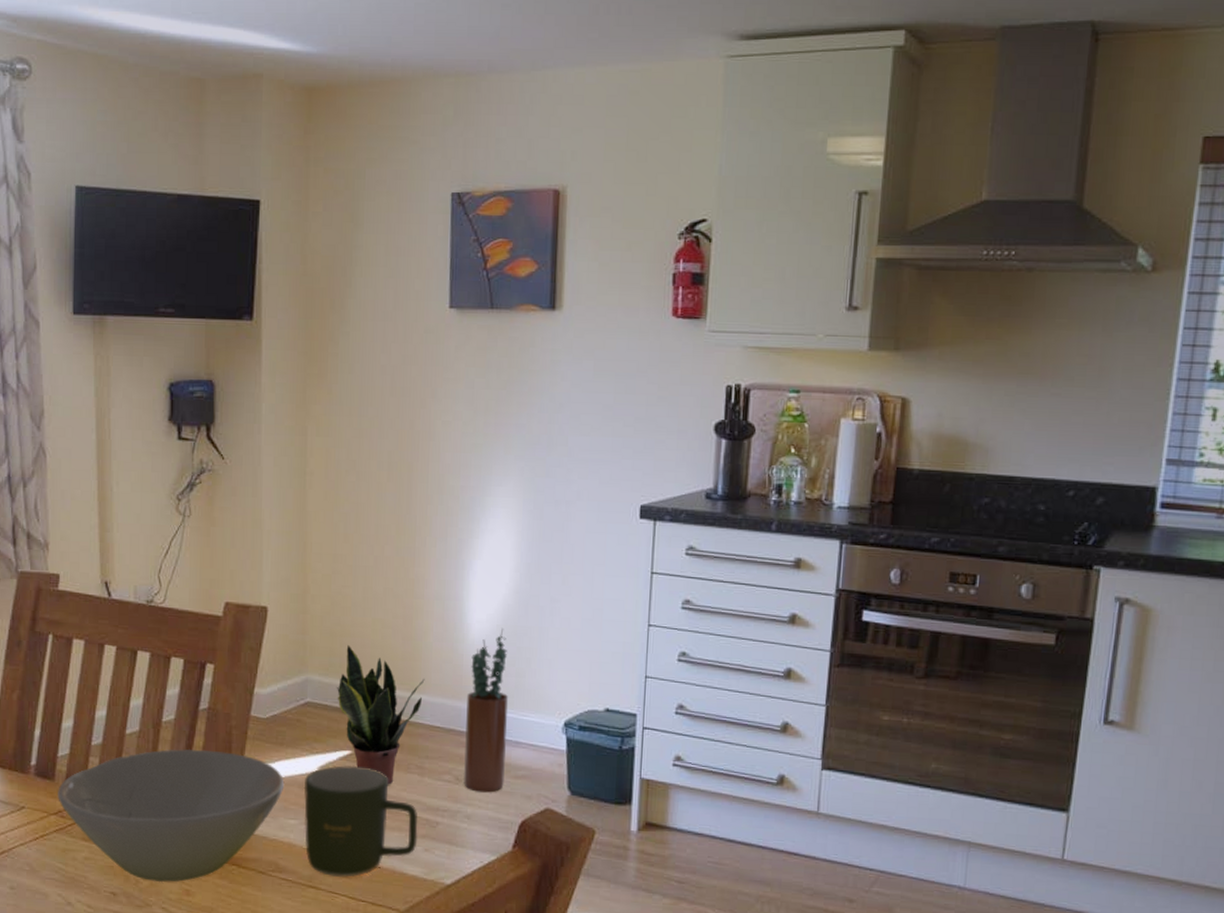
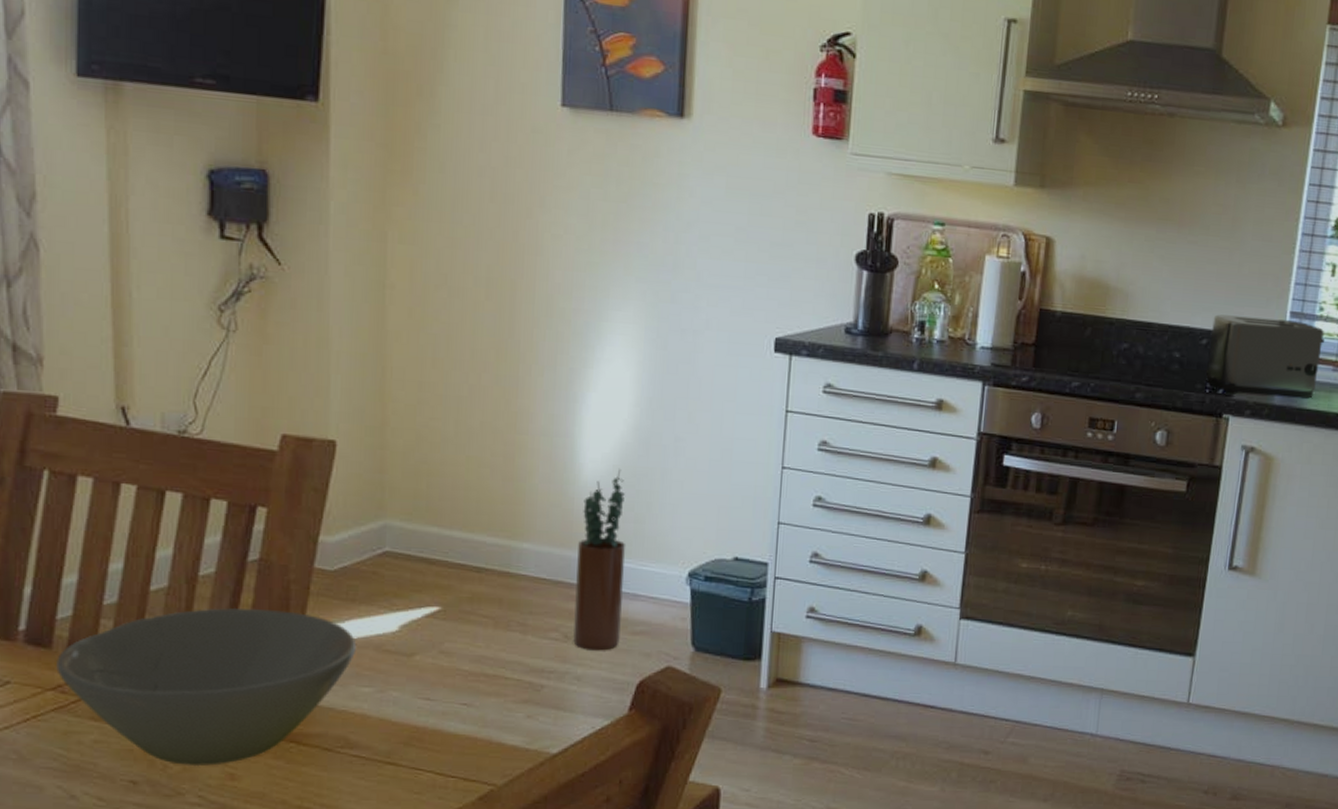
mug: present [303,765,418,877] -> none [380,623,519,751]
potted plant: present [336,645,425,785] -> none [421,486,529,645]
toaster: none [1073,465,1207,549] -> present [1205,314,1325,400]

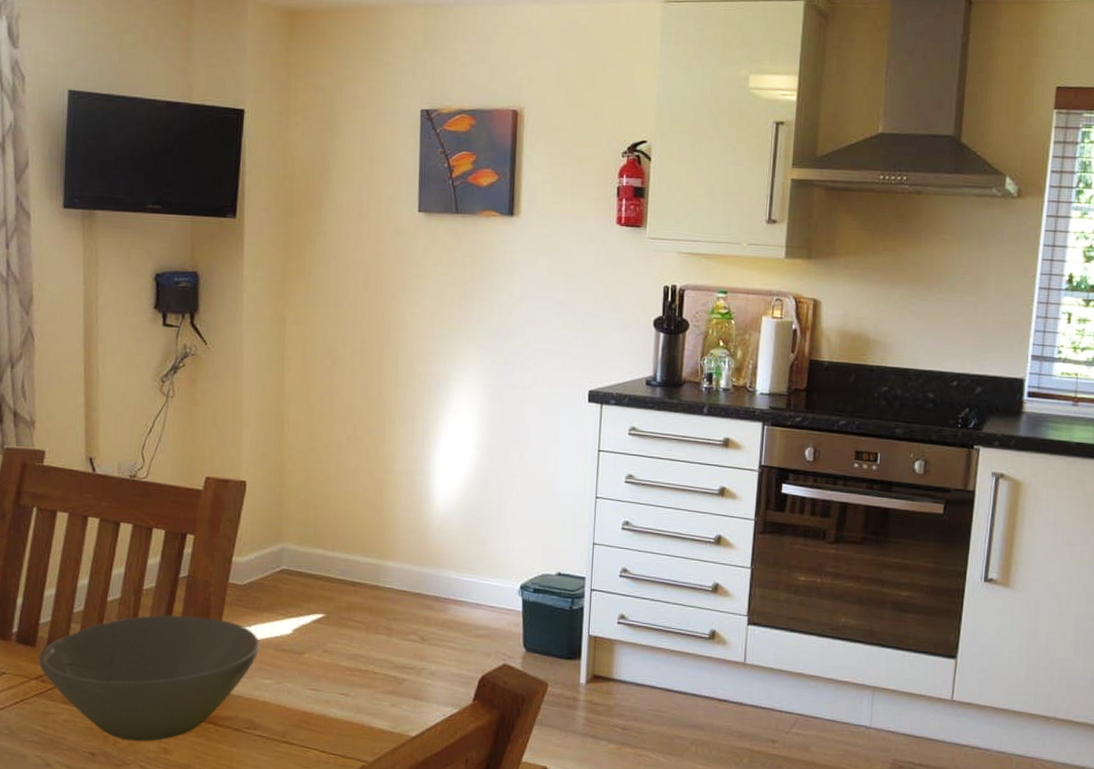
vase: present [572,468,626,651] -> none [427,500,470,651]
toaster: present [1205,314,1325,400] -> none [957,360,1065,432]

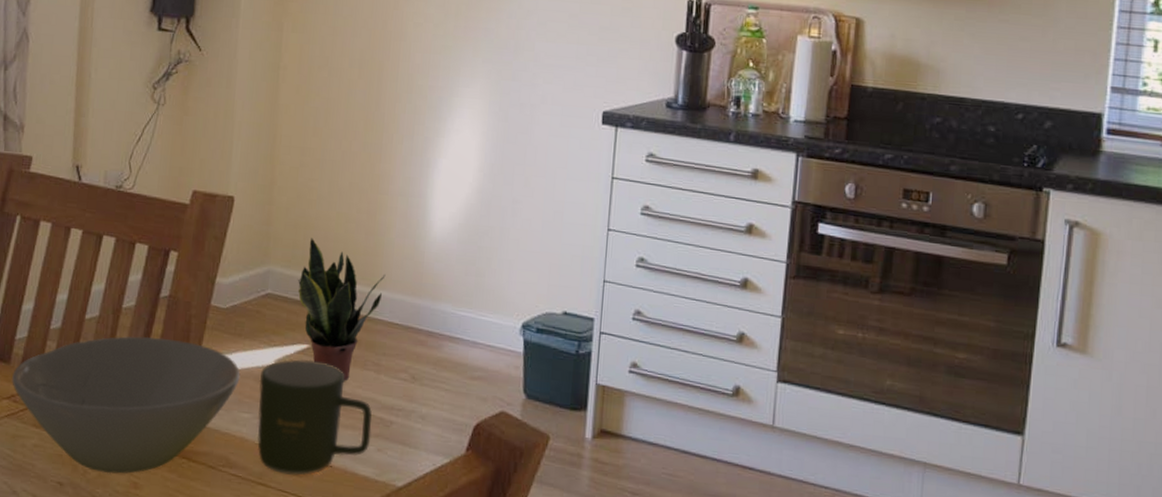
mug: none [278,627,386,732] -> present [257,359,372,476]
potted plant: none [310,516,393,646] -> present [297,238,386,381]

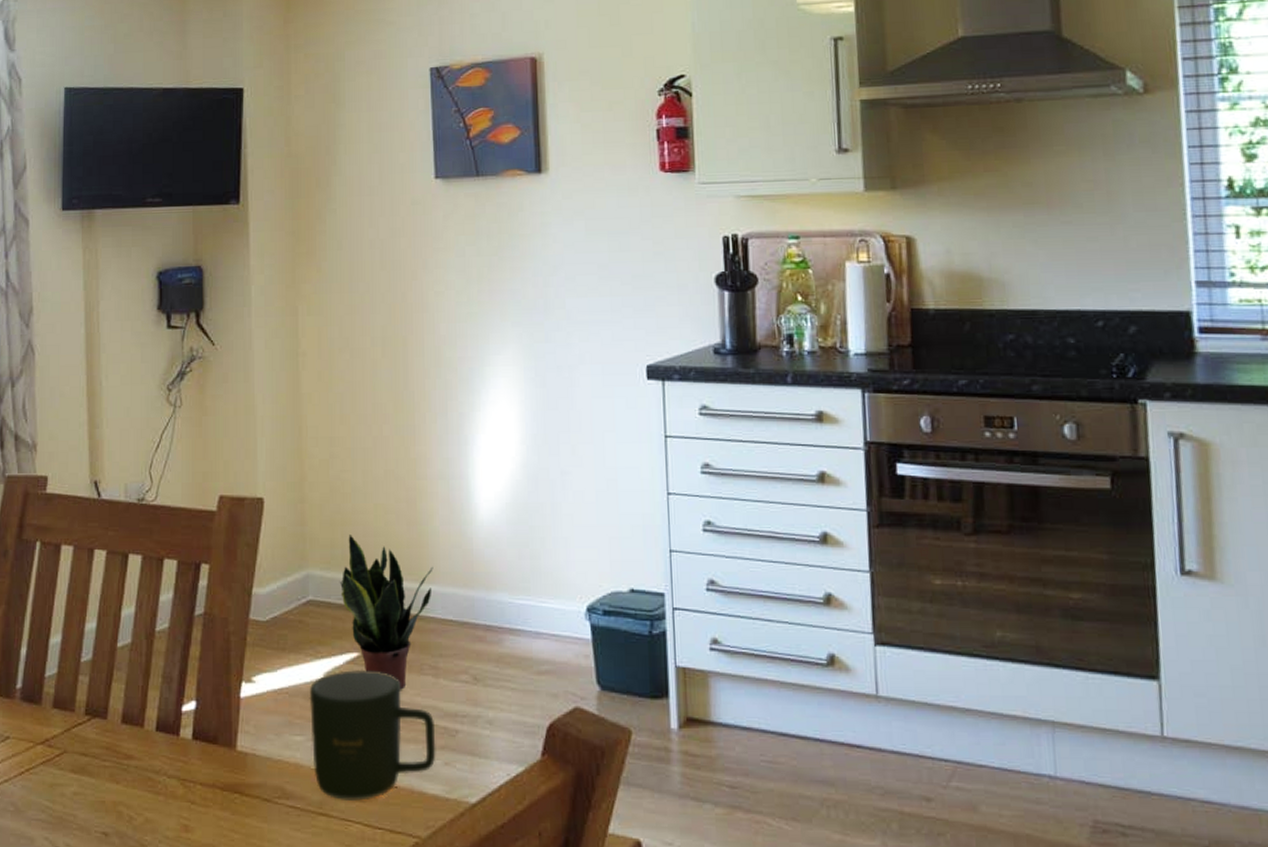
bowl: present [12,336,241,474] -> none [45,660,288,818]

